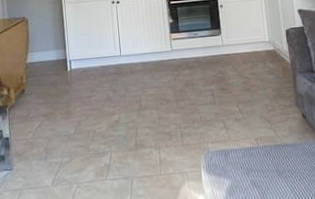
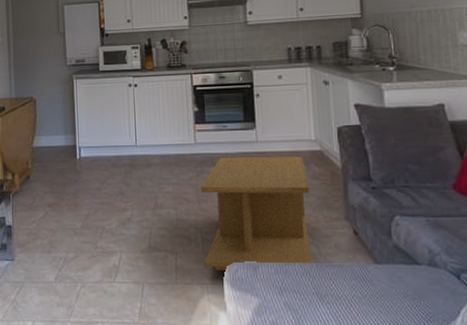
coffee table: none [177,55,272,160] -> present [200,155,313,272]

